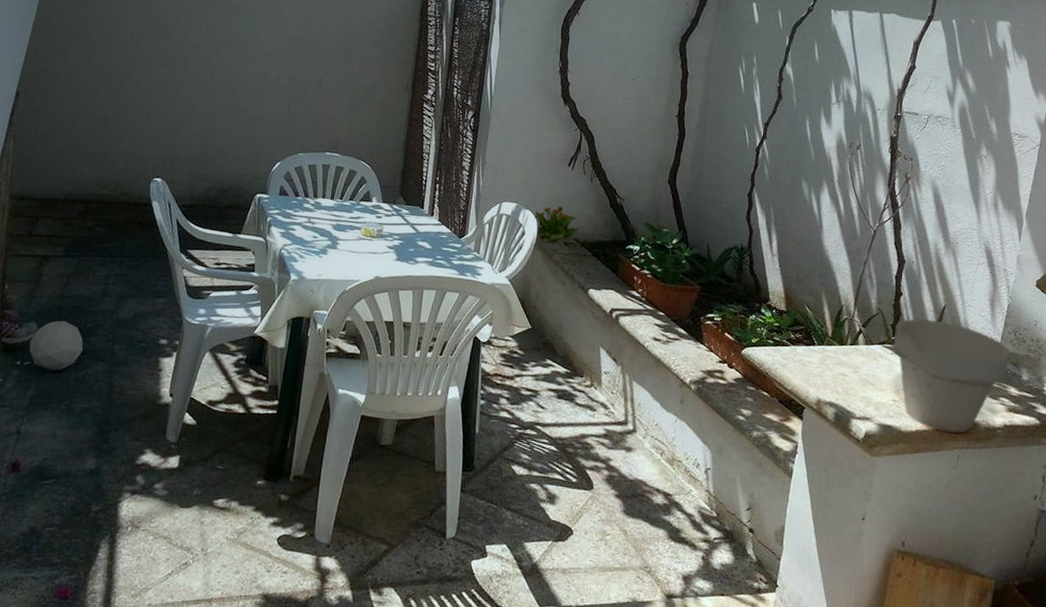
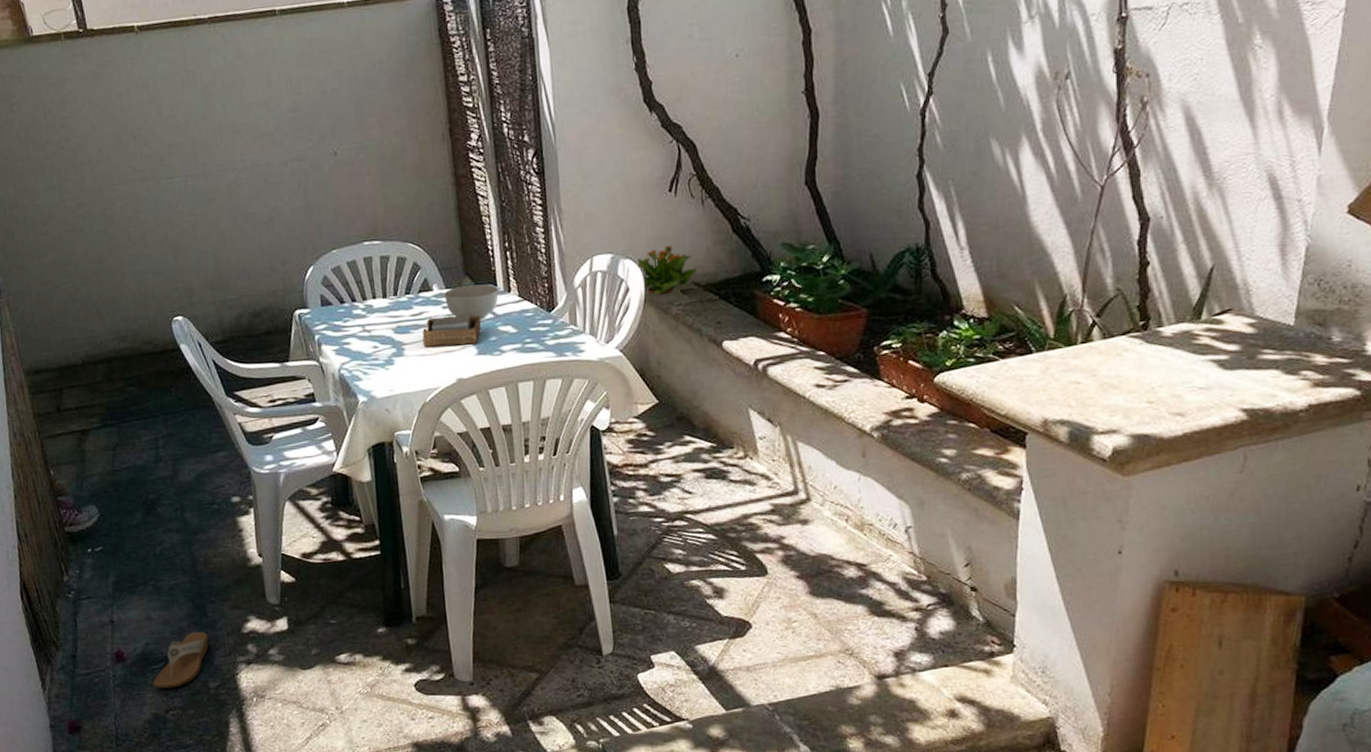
ball: present [29,320,84,371] -> none [94,496,153,553]
sandal: none [38,455,104,506] -> present [152,631,209,689]
napkin holder: none [354,223,406,251] -> present [422,315,482,348]
bowl: none [379,203,424,234] -> present [444,284,499,321]
flower pot: present [893,318,1010,434] -> none [1142,288,1313,429]

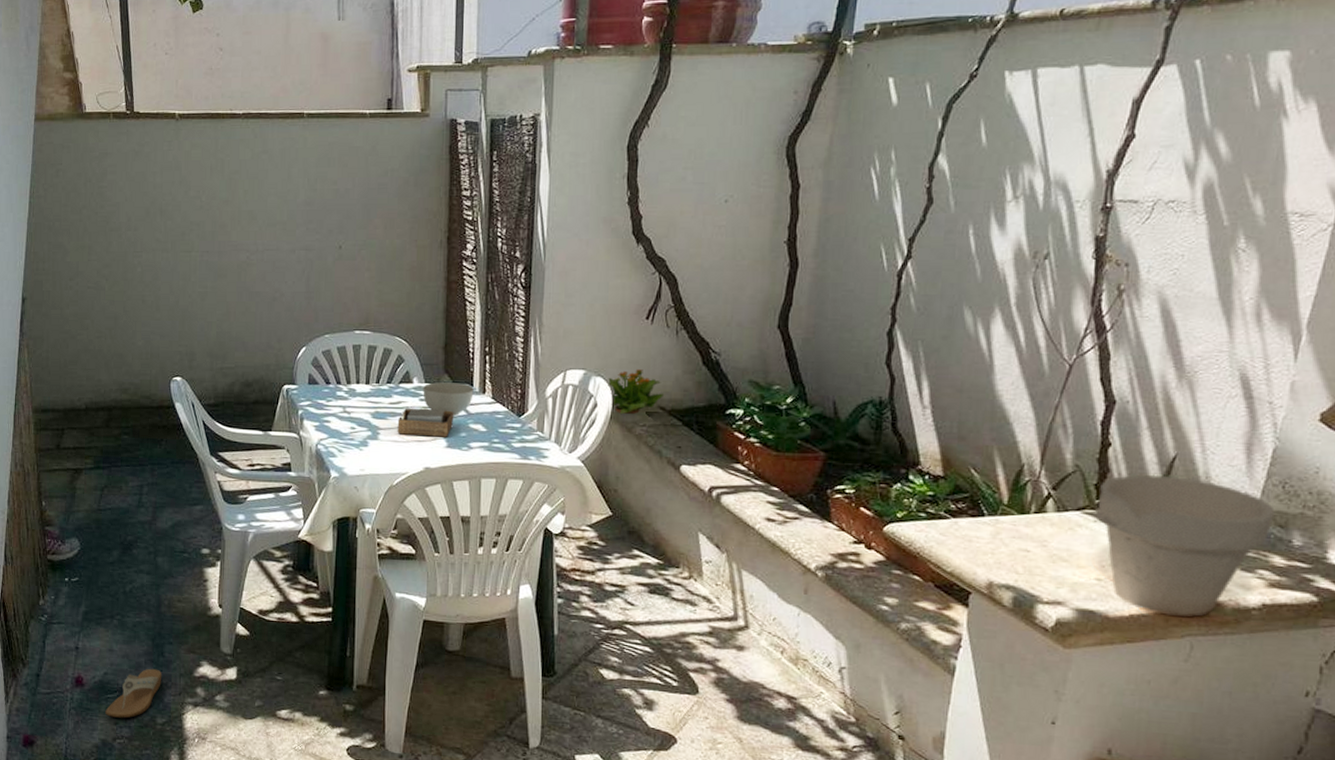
flower pot: none [1142,288,1313,429] -> present [1097,474,1275,618]

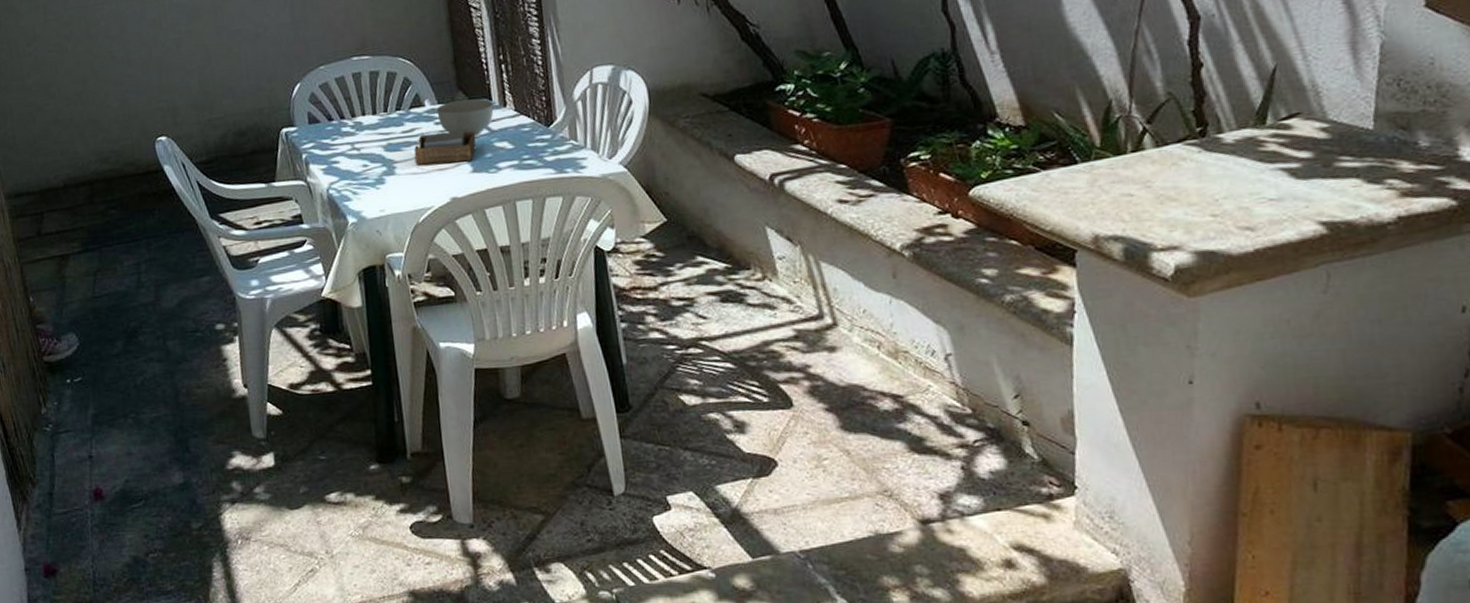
sandal: present [105,668,162,719] -> none [132,467,191,530]
potted flower: present [608,369,663,415] -> none [640,55,704,109]
flower pot: present [1097,474,1275,618] -> none [1198,89,1394,245]

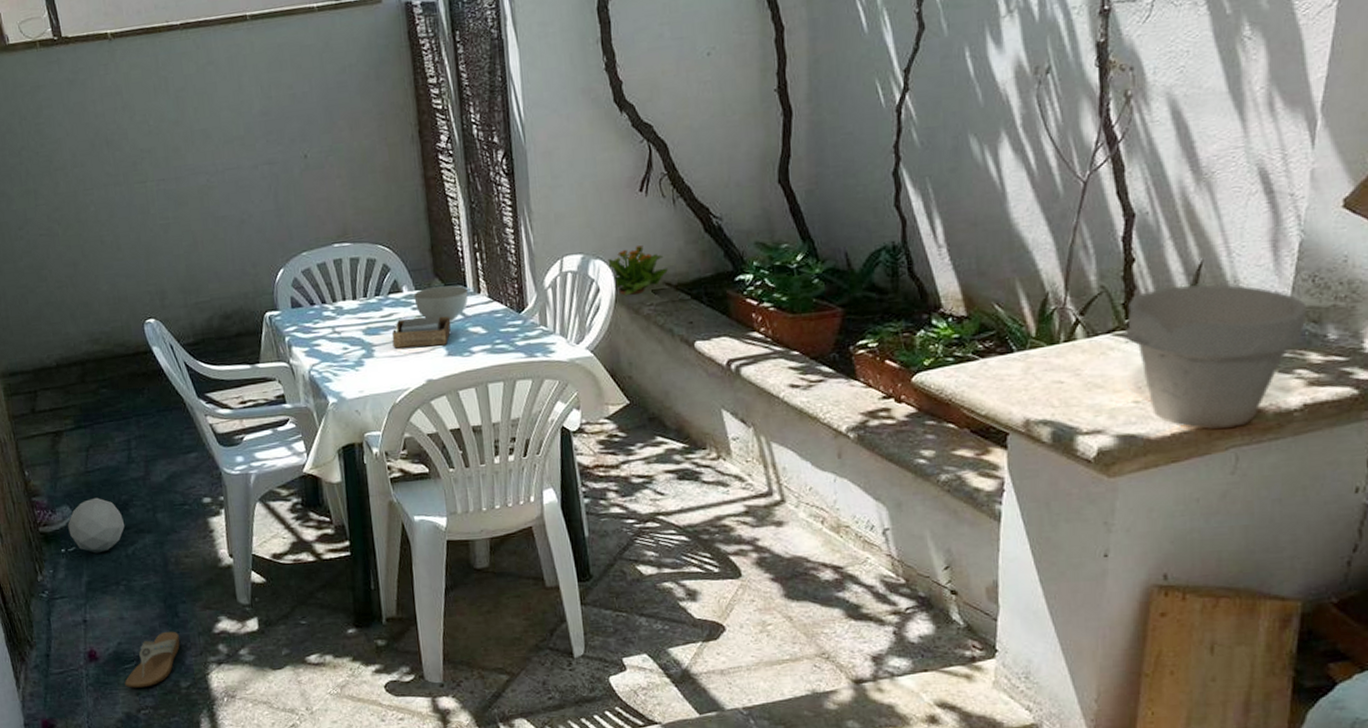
ball: none [74,324,134,384] -> present [68,497,125,554]
sandal: none [132,467,191,530] -> present [125,631,180,688]
potted flower: none [640,55,704,109] -> present [607,245,668,297]
flower pot: none [1198,89,1394,245] -> present [1127,284,1307,430]

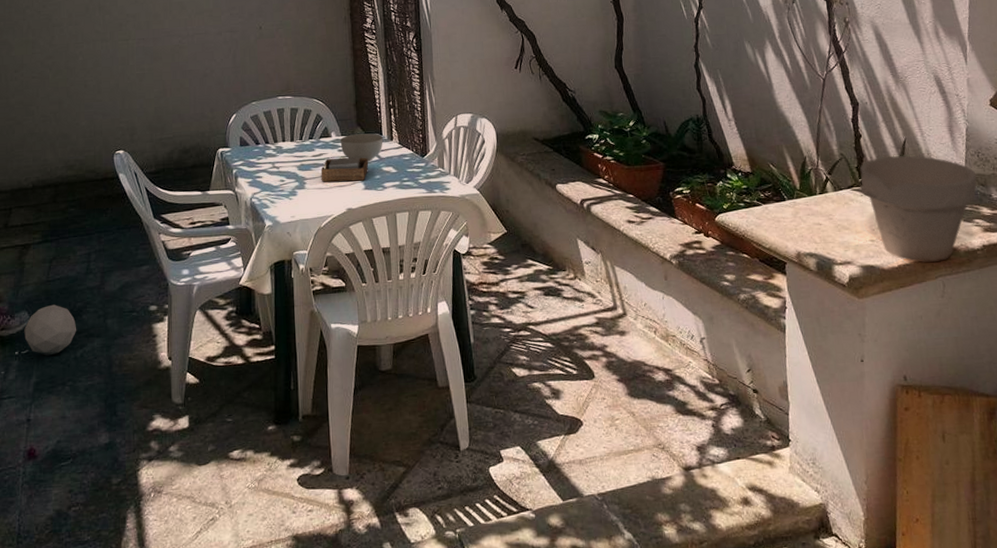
sandal: present [125,631,180,688] -> none [59,429,116,485]
potted flower: present [607,245,668,297] -> none [491,109,536,148]

